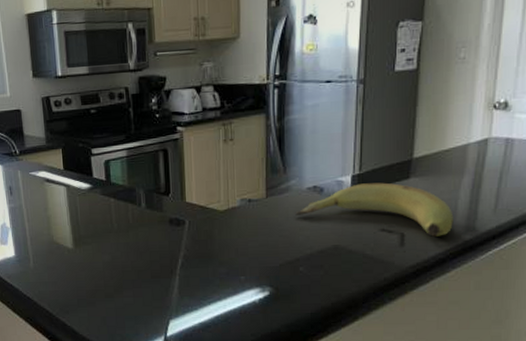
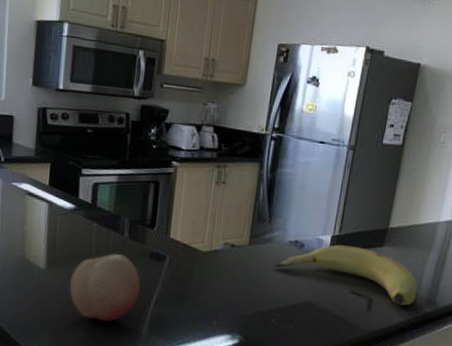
fruit: none [97,224,165,291] -> present [69,253,141,322]

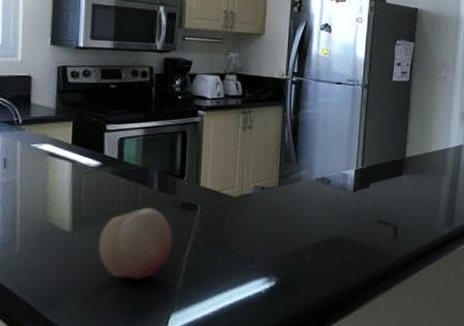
banana: present [273,244,418,306] -> none [303,177,436,230]

